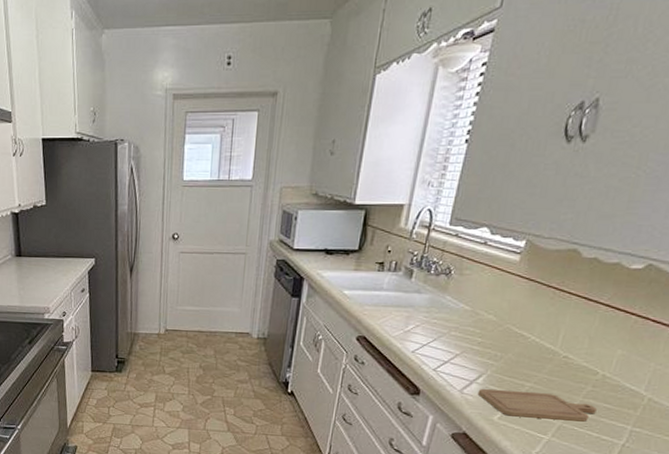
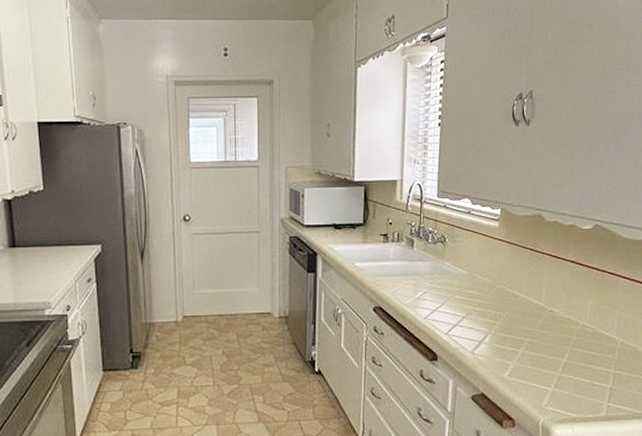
chopping board: present [477,389,597,422] -> none [487,347,584,372]

